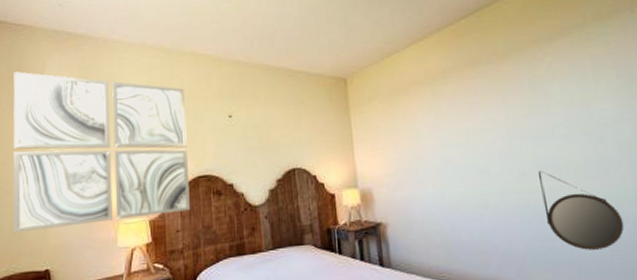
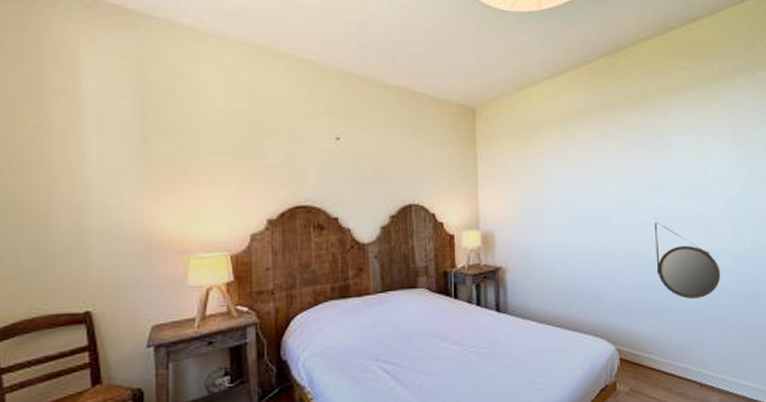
wall art: present [13,71,191,233] -> none [28,49,286,265]

